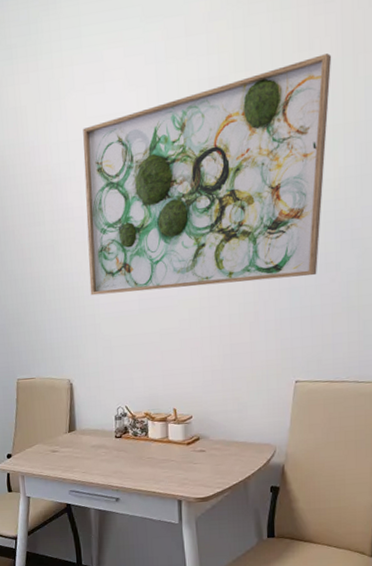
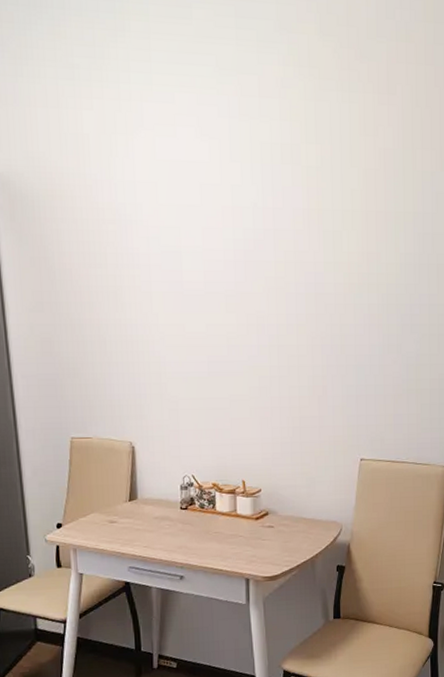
wall art: present [83,53,332,296] -> none [151,142,394,356]

